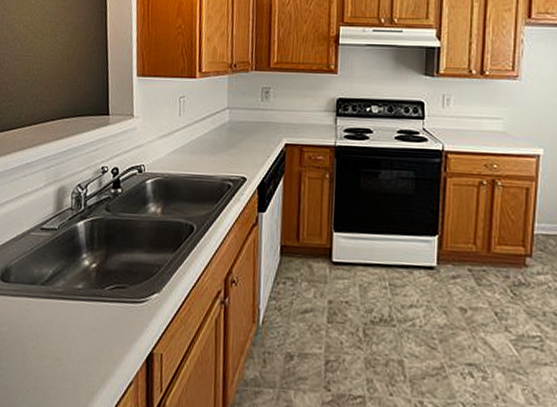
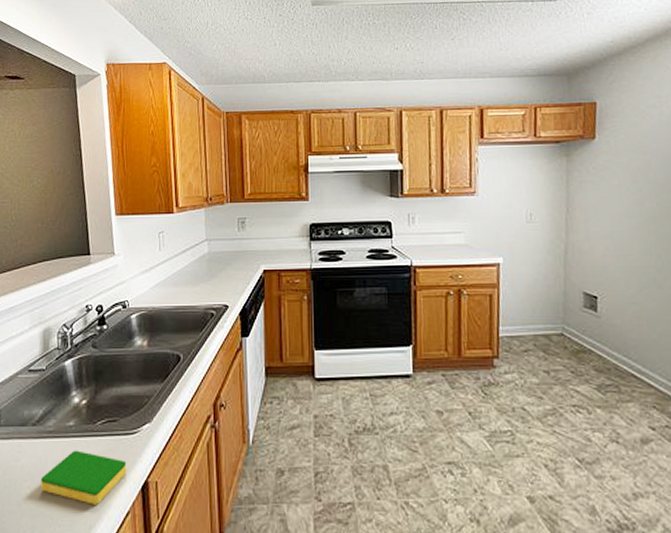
dish sponge: none [46,313,133,372] -> present [41,450,127,505]

